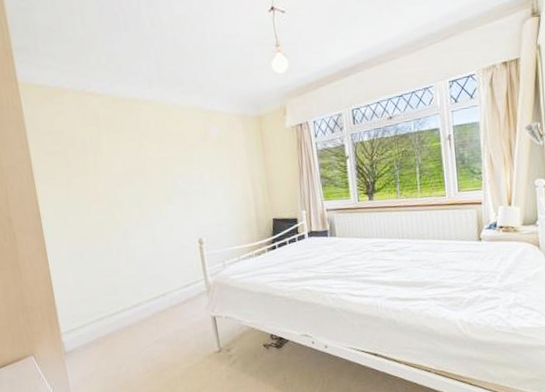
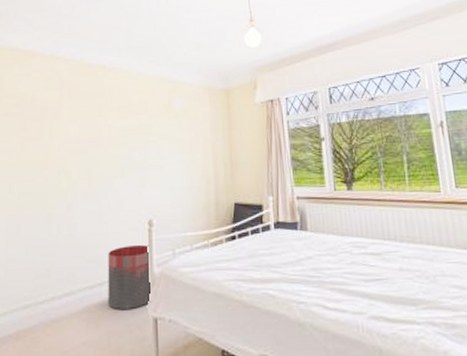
trash can: none [166,260,208,314] -> present [108,245,151,310]

